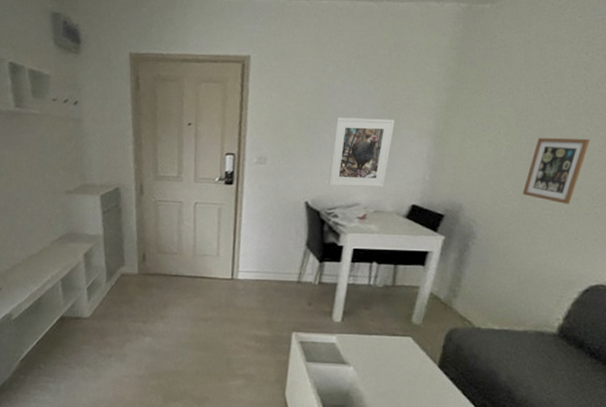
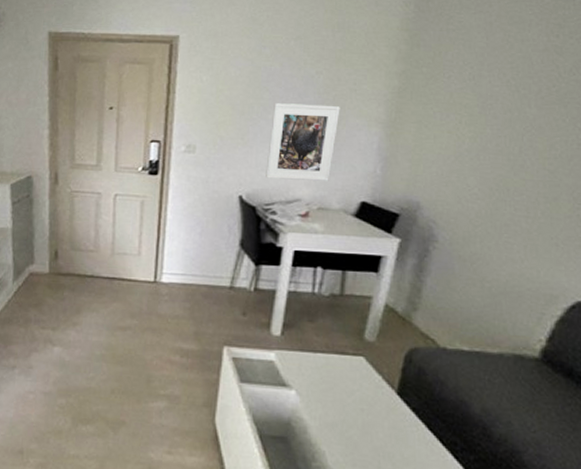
picture frame: present [522,137,591,204] -> none [490,128,568,205]

